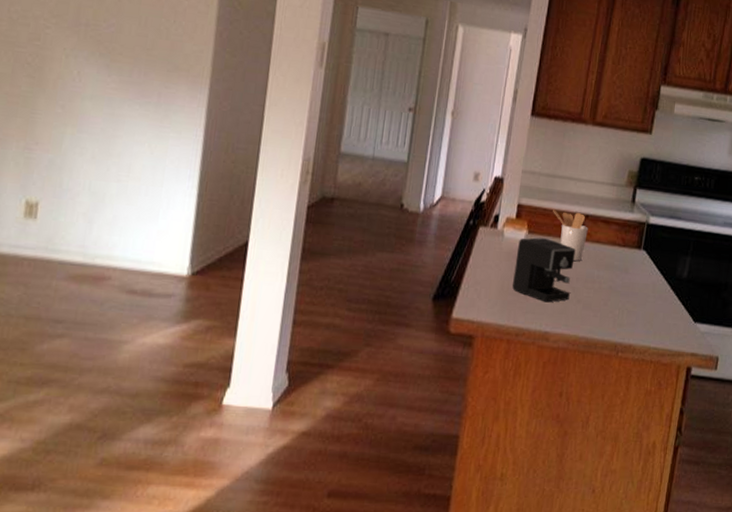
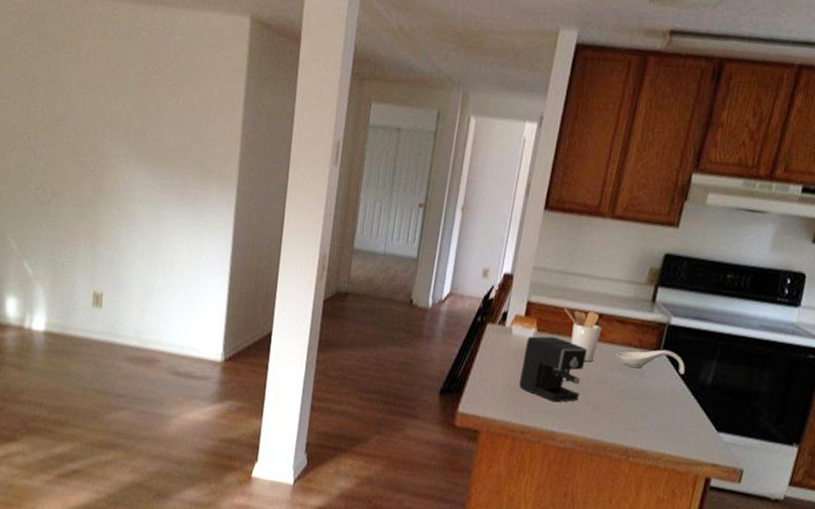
spoon rest: none [602,247,664,270] -> present [615,349,685,374]

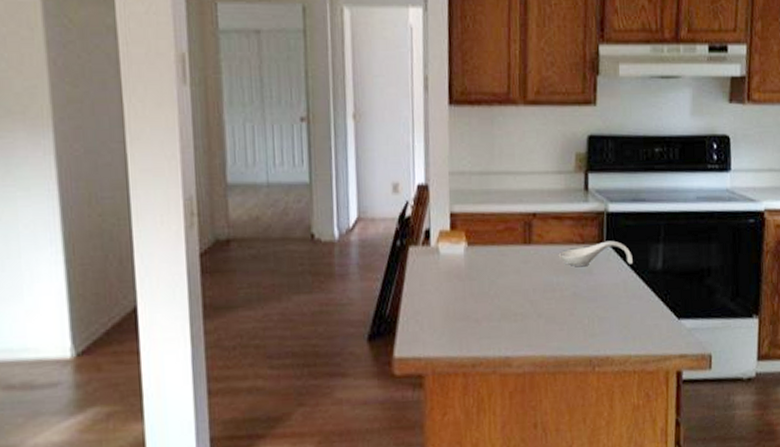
coffee maker: present [519,336,587,402] -> none [458,248,528,323]
utensil holder: present [564,307,602,362] -> none [493,211,538,269]

